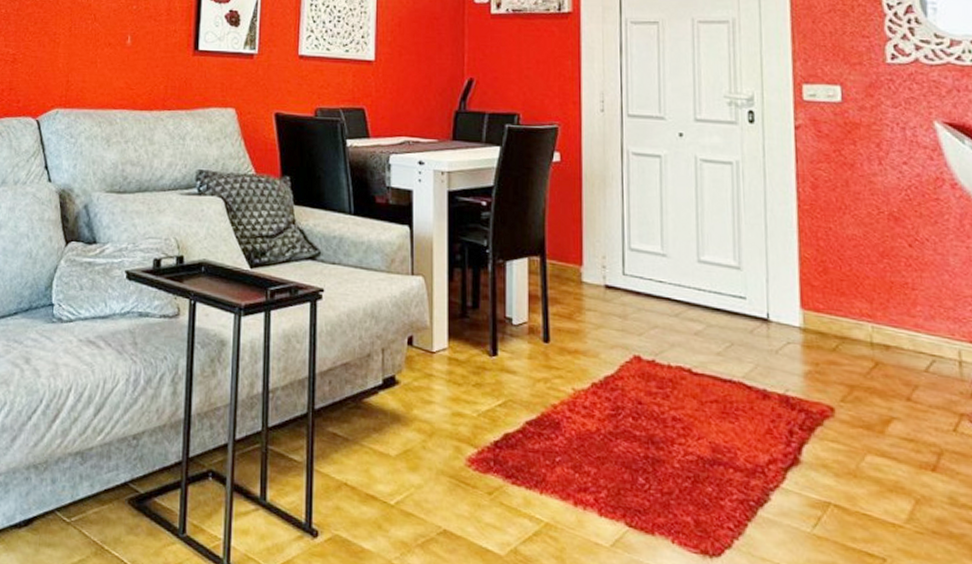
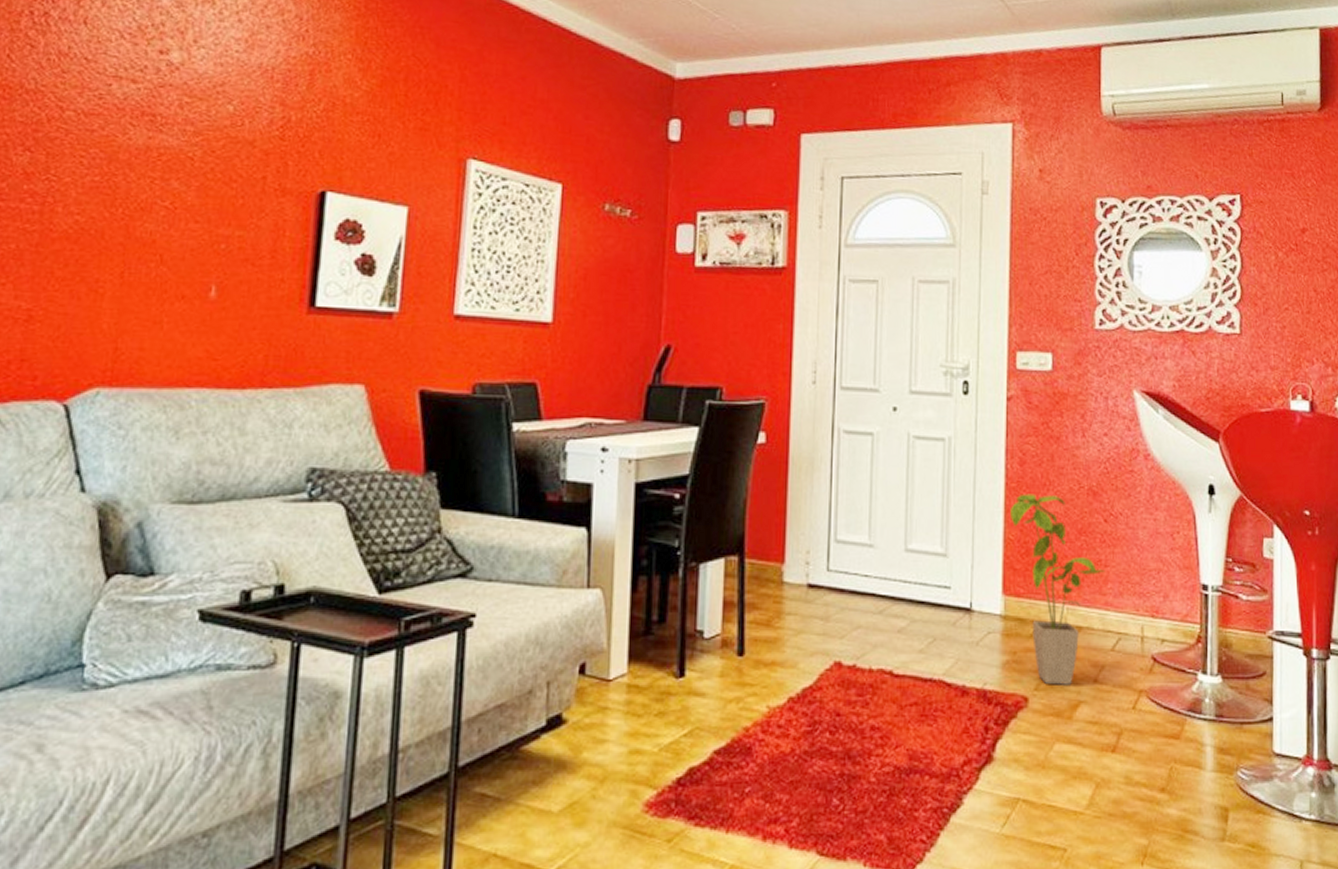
house plant: none [805,215,913,400] -> present [1010,493,1106,685]

